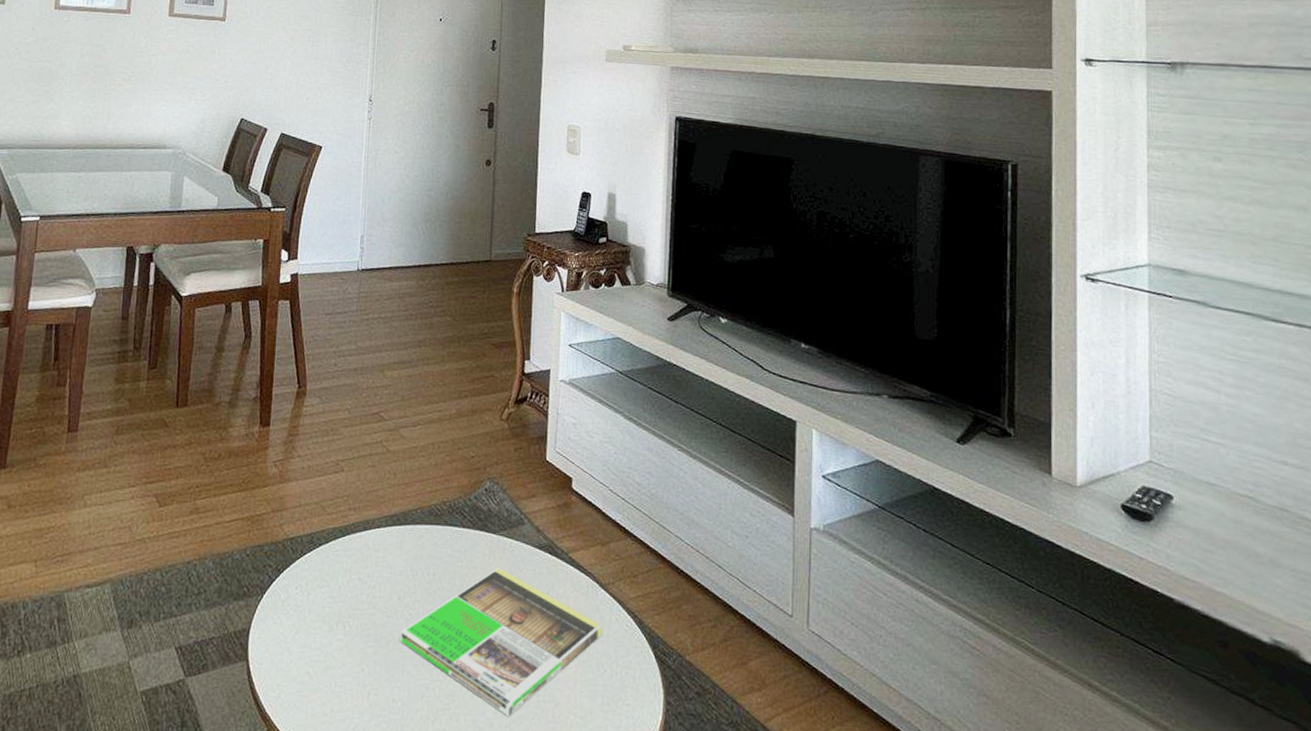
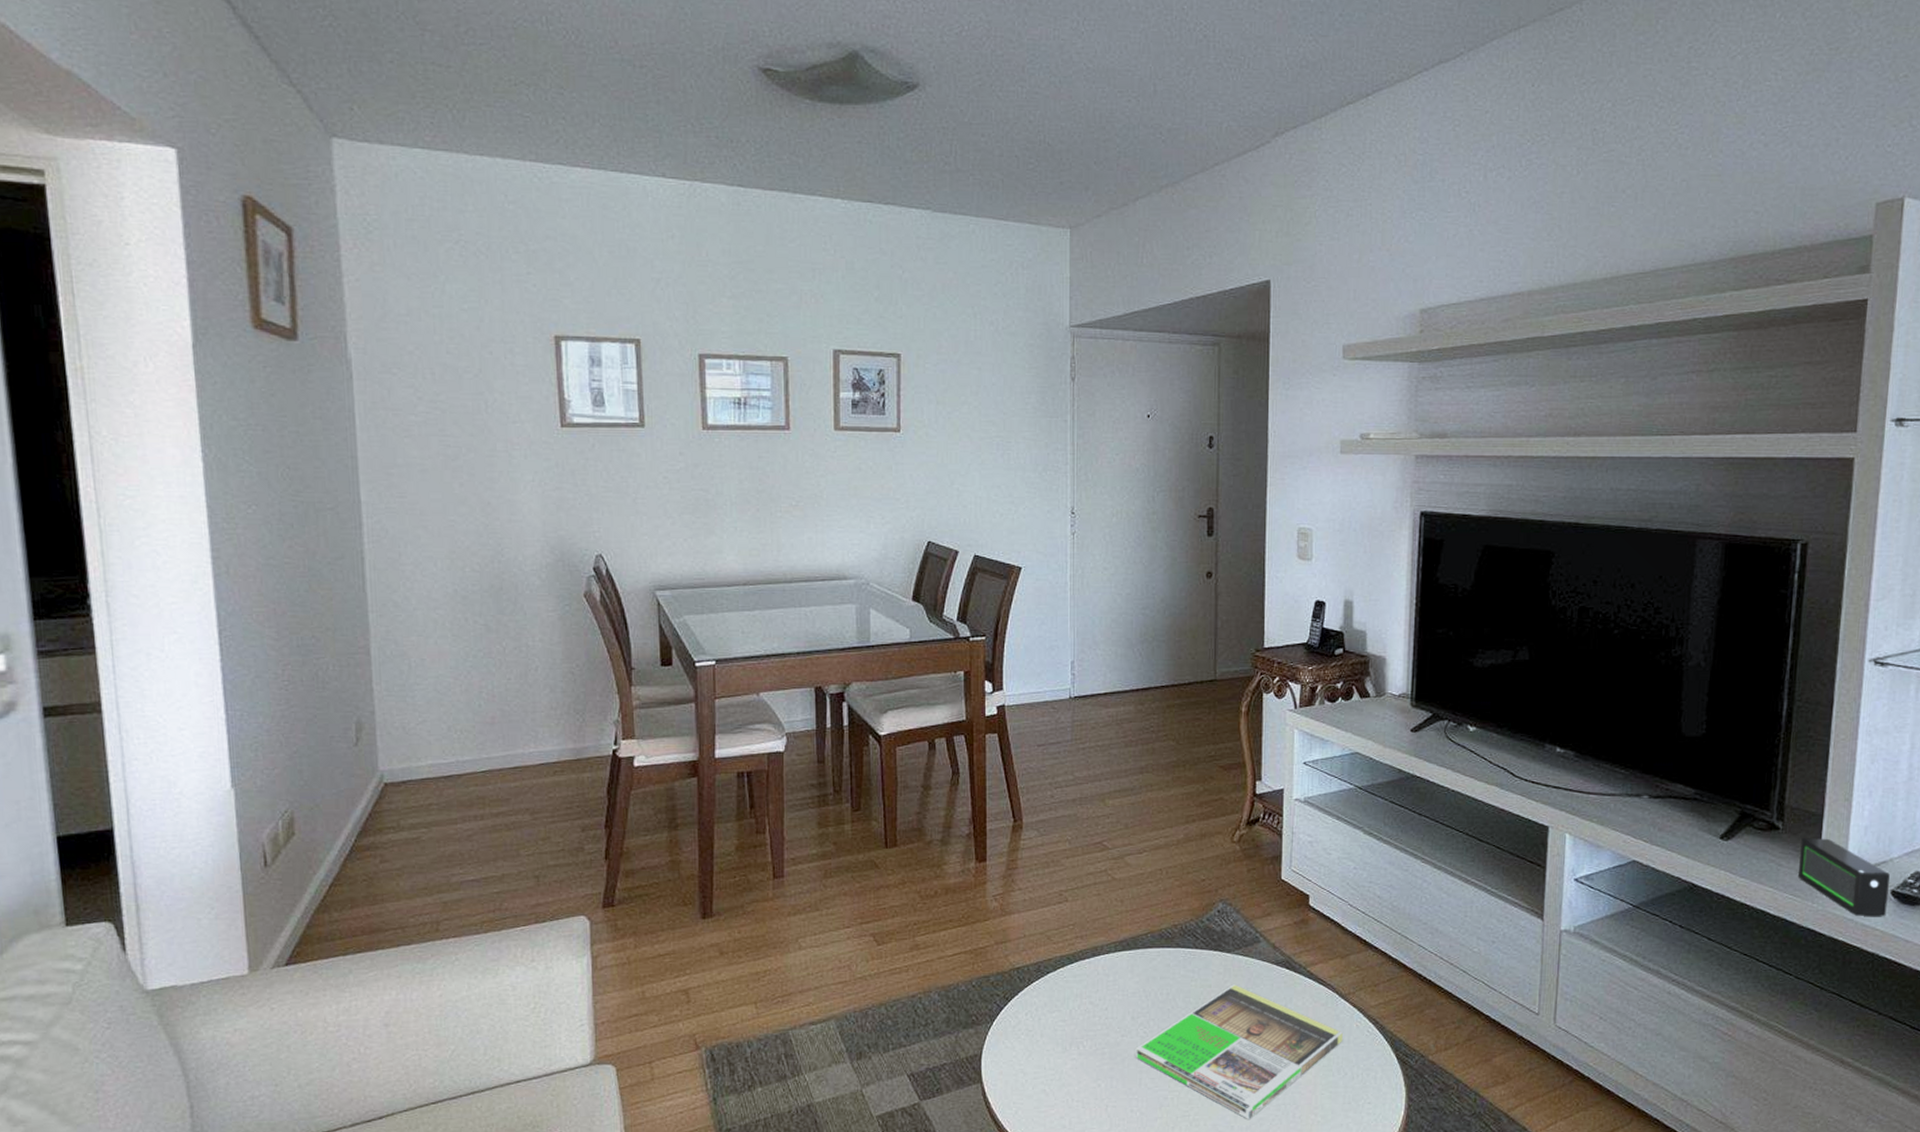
speaker: none [1032,446,1119,532] -> present [1798,838,1890,917]

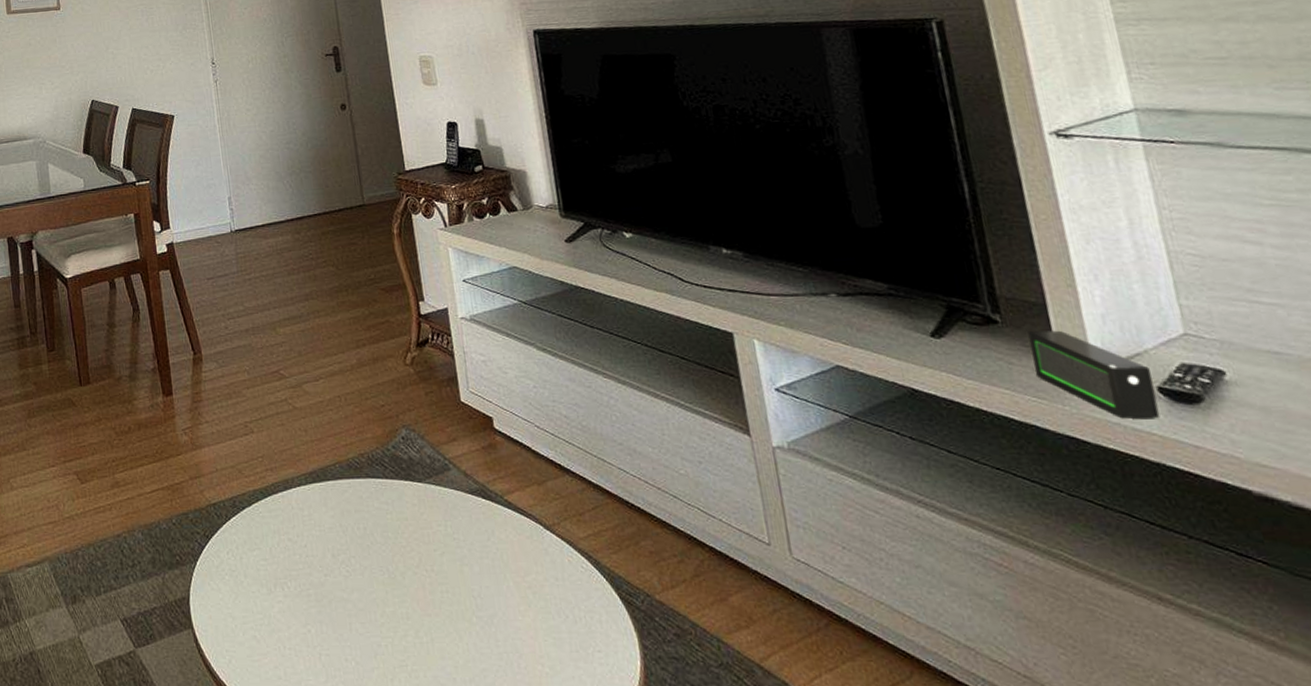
magazine: present [1135,984,1343,1119] -> none [340,516,557,670]

